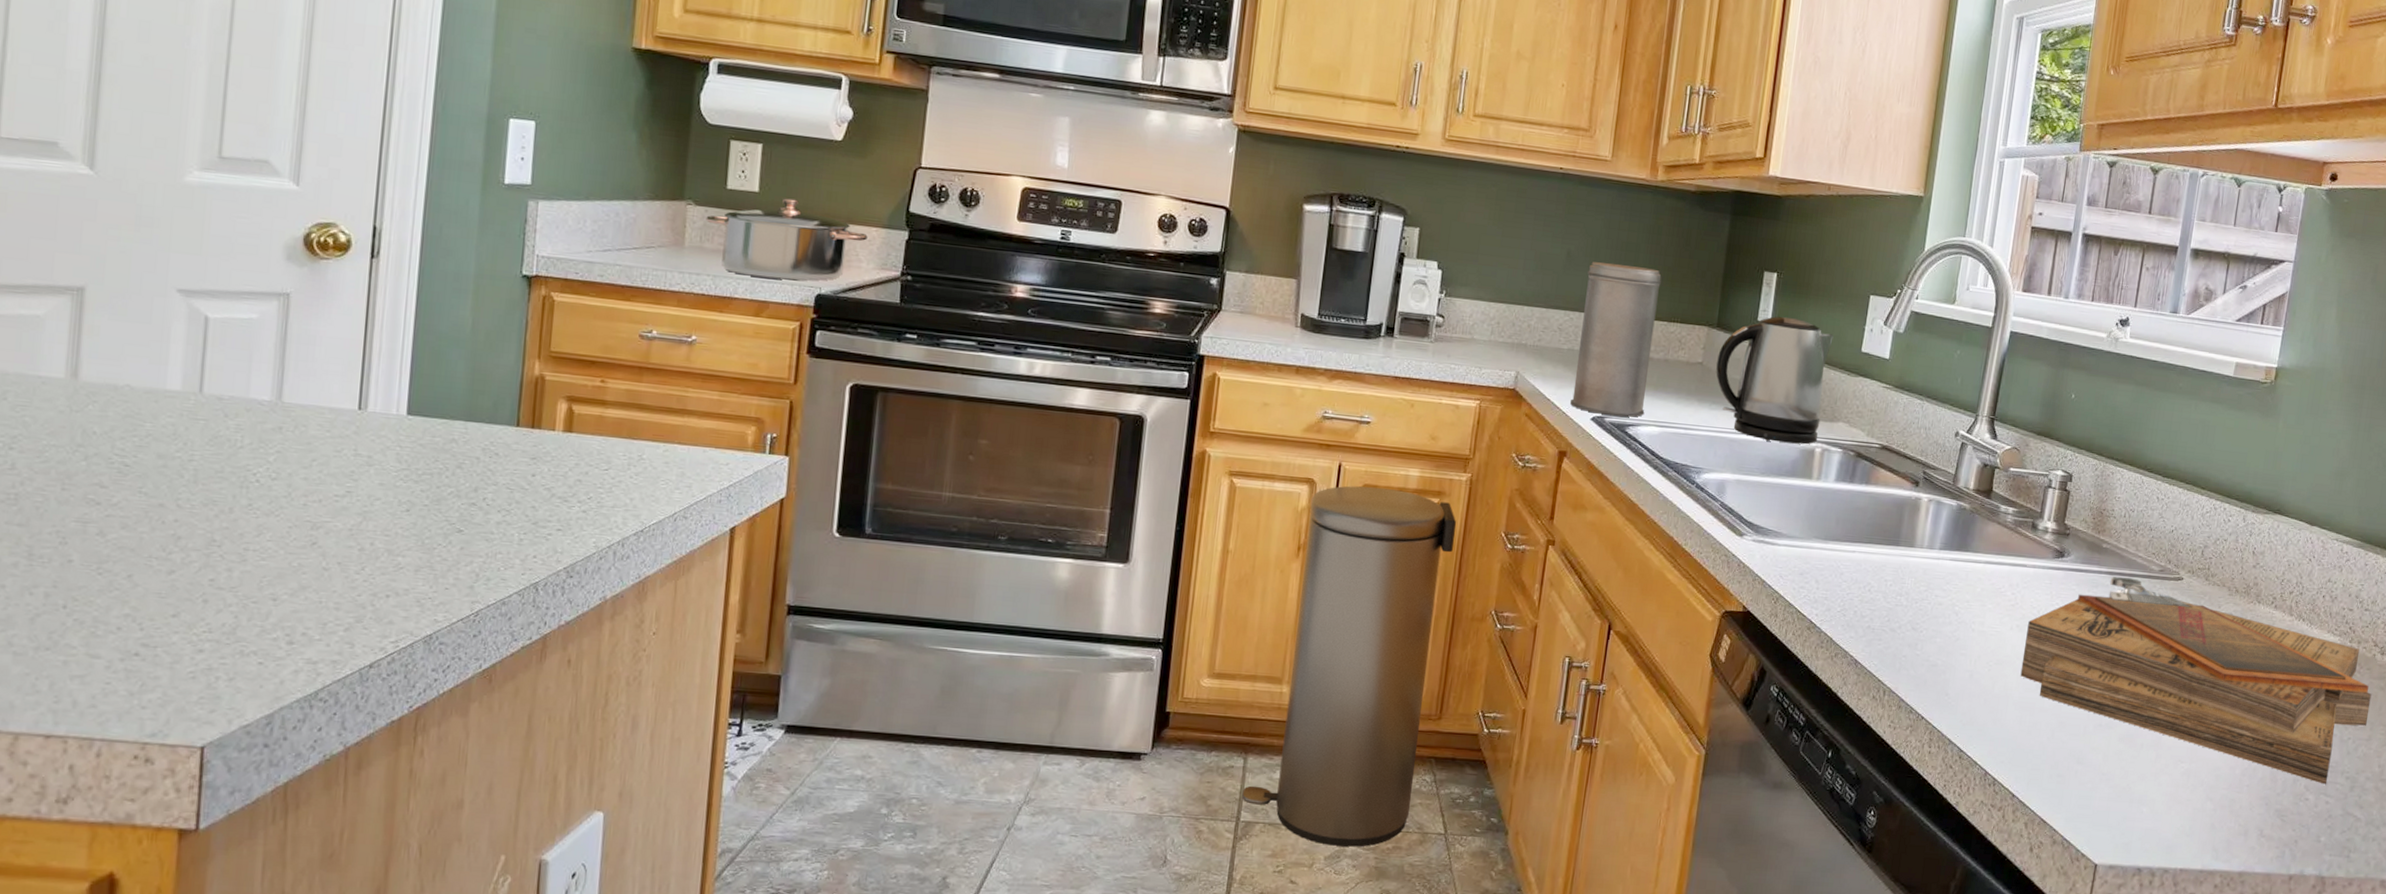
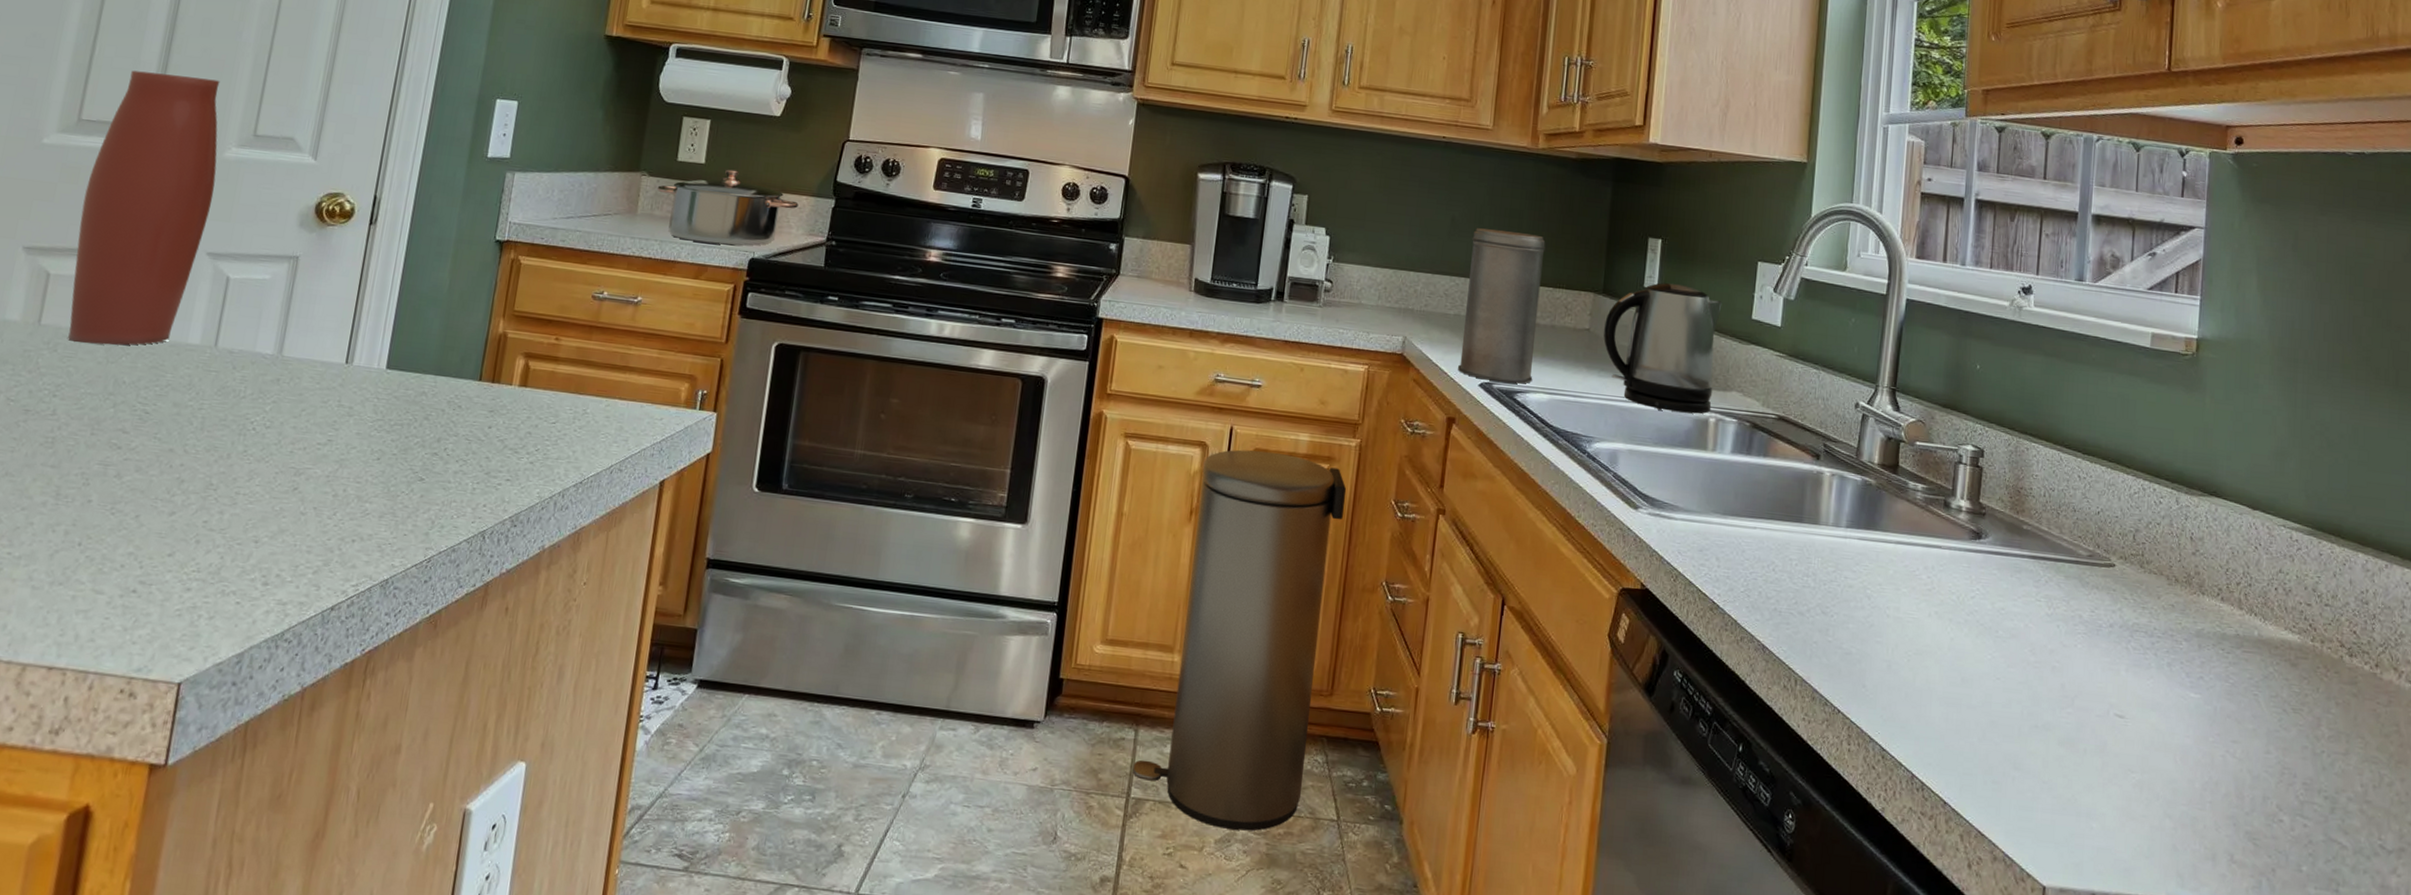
vase: none [15,81,178,393] -> present [68,70,220,346]
clipboard: present [2020,577,2372,785] -> none [1943,561,2344,805]

